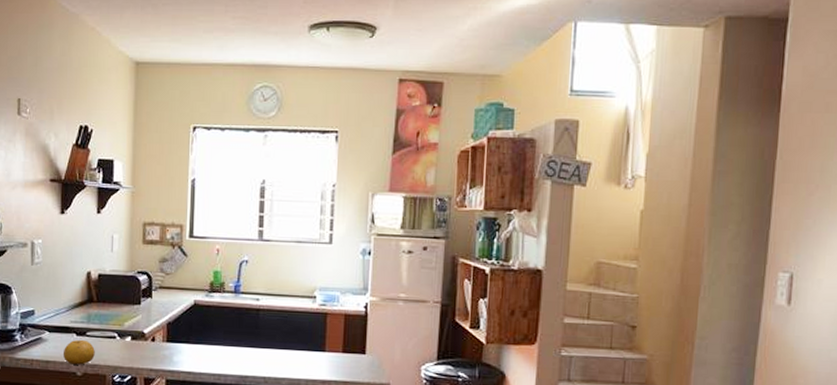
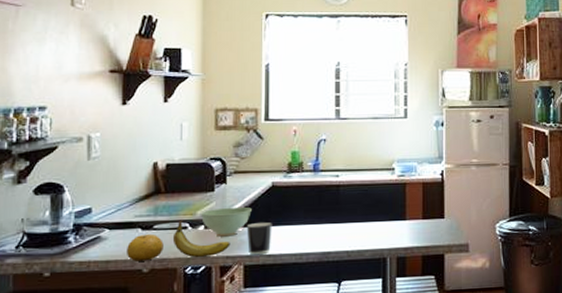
fruit: none [103,329,154,368] -> present [172,220,230,258]
bowl: none [127,321,175,350] -> present [200,206,252,237]
mug: none [169,339,193,371] -> present [246,222,272,255]

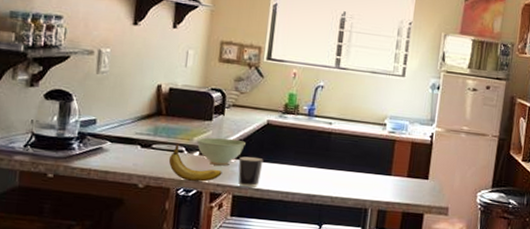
fruit: present [125,233,164,262] -> none [124,151,160,177]

